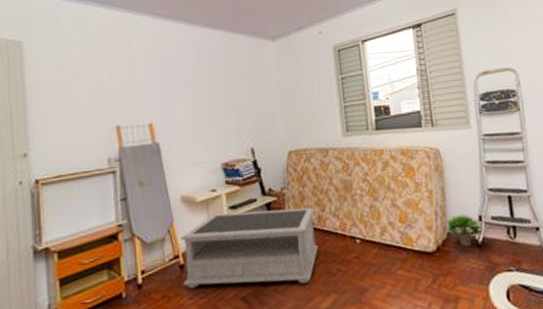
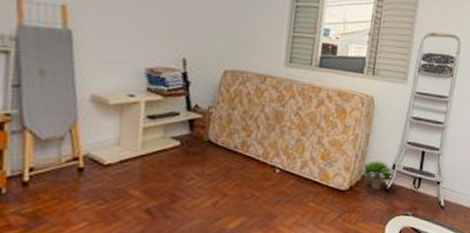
coffee table: present [181,207,318,289] -> none [79,121,241,203]

